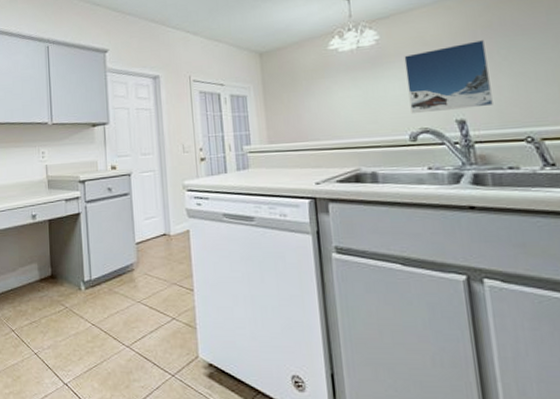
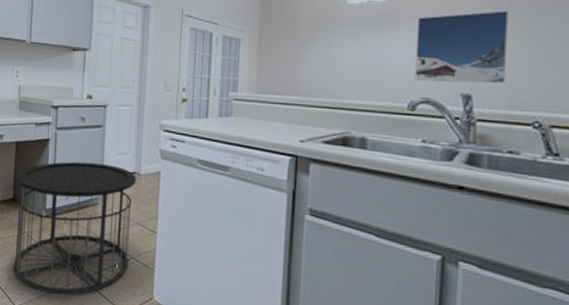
side table: none [52,230,171,366] -> present [13,161,136,295]

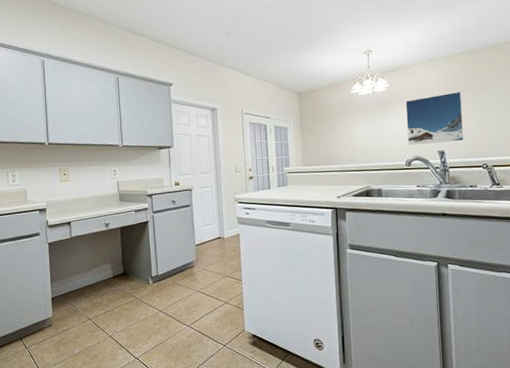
side table: present [13,161,136,295] -> none [124,234,224,342]

